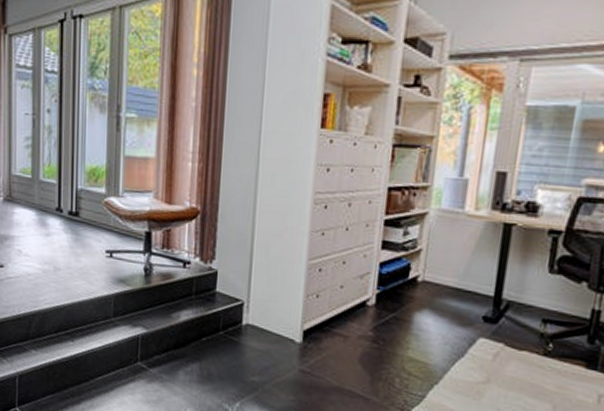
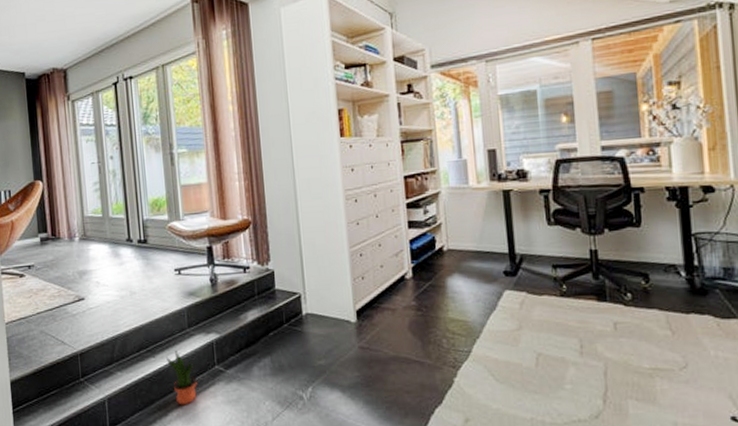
potted plant: none [86,337,116,397] -> present [166,350,197,405]

